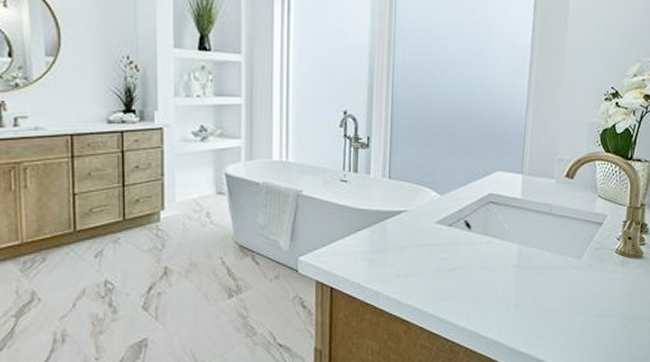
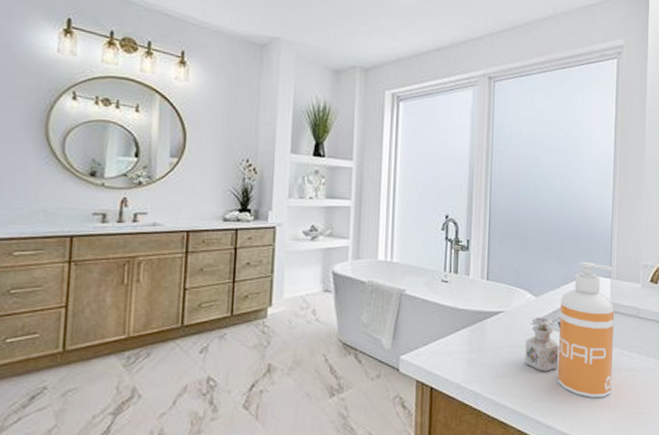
perfume bottle: none [428,216,465,271] -> present [525,317,559,372]
soap dispenser: none [463,158,526,295] -> present [558,262,615,398]

